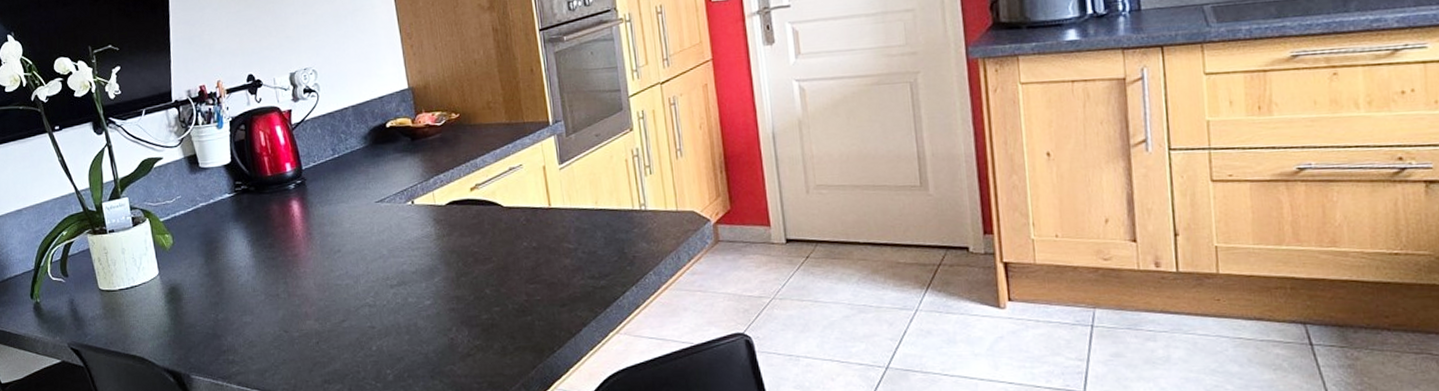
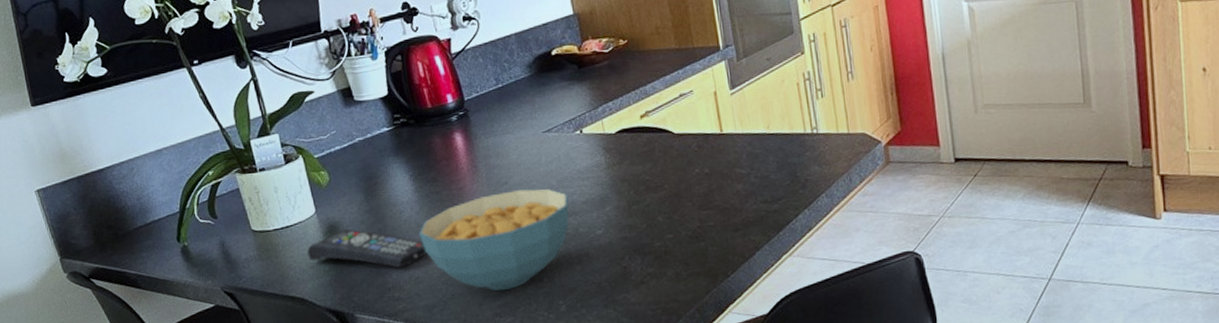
remote control: none [149,291,262,331] -> present [307,229,427,268]
cereal bowl: none [254,257,399,358] -> present [418,188,569,291]

